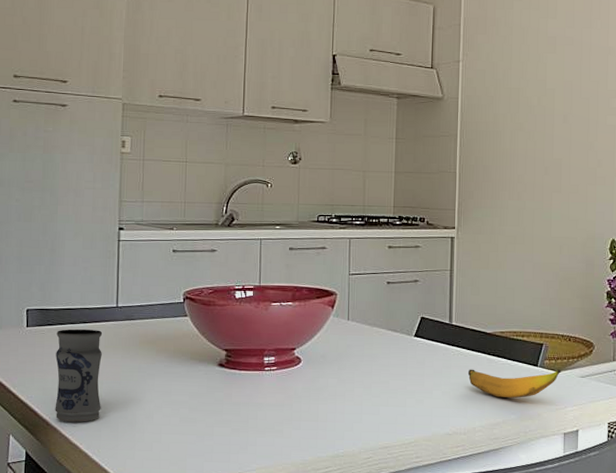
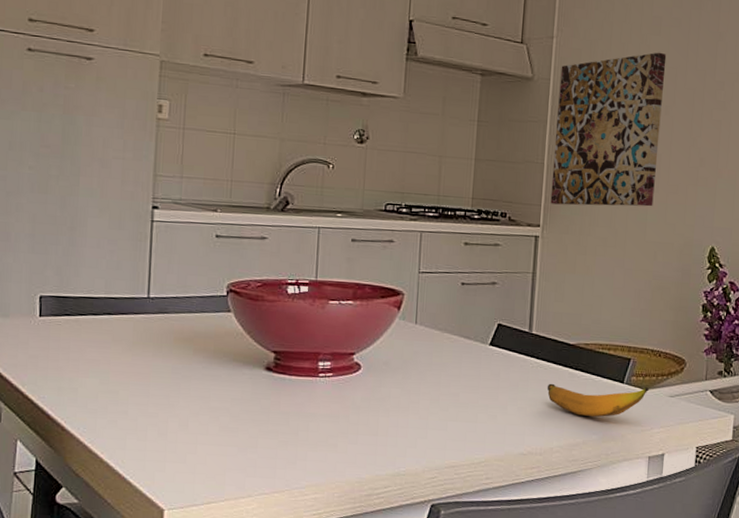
jar: present [55,329,103,422] -> none [72,321,131,428]
wall art: none [463,68,562,208] -> present [550,52,667,207]

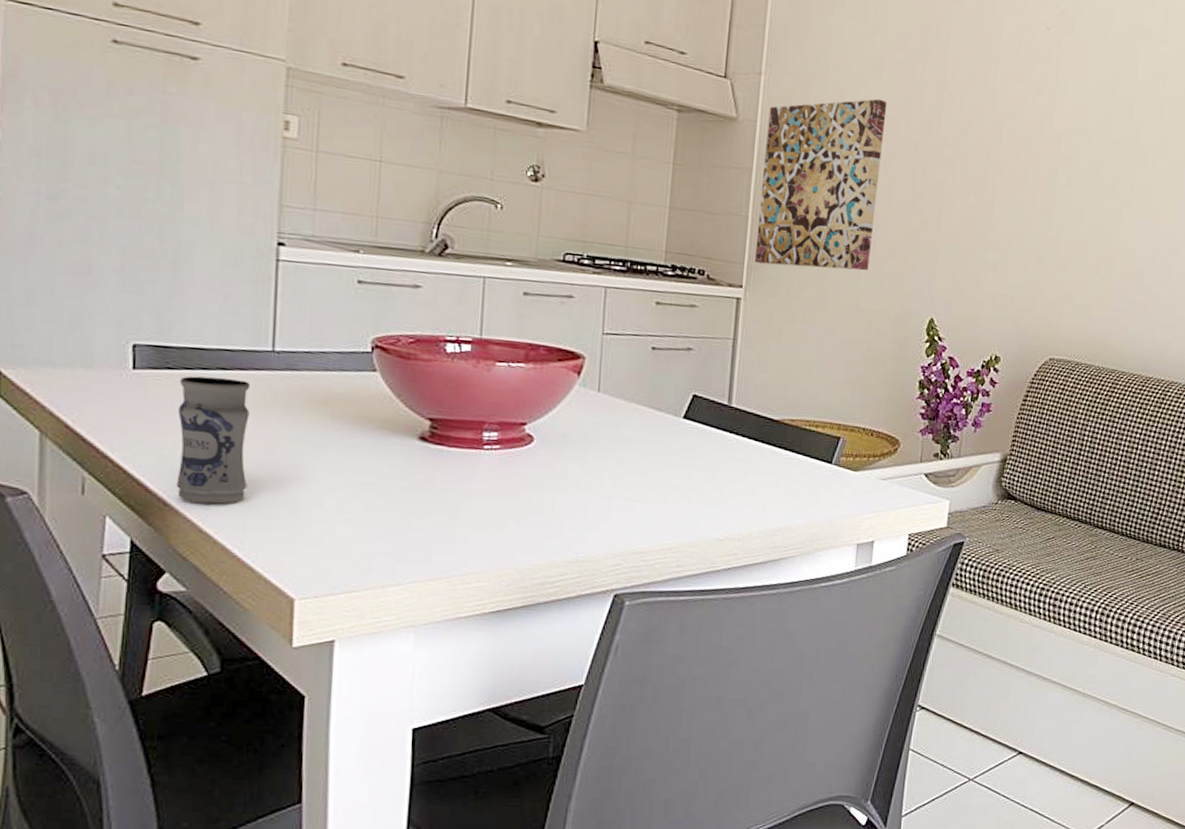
jar: none [72,321,131,428] -> present [176,376,251,503]
banana: present [547,383,649,417] -> none [747,462,859,500]

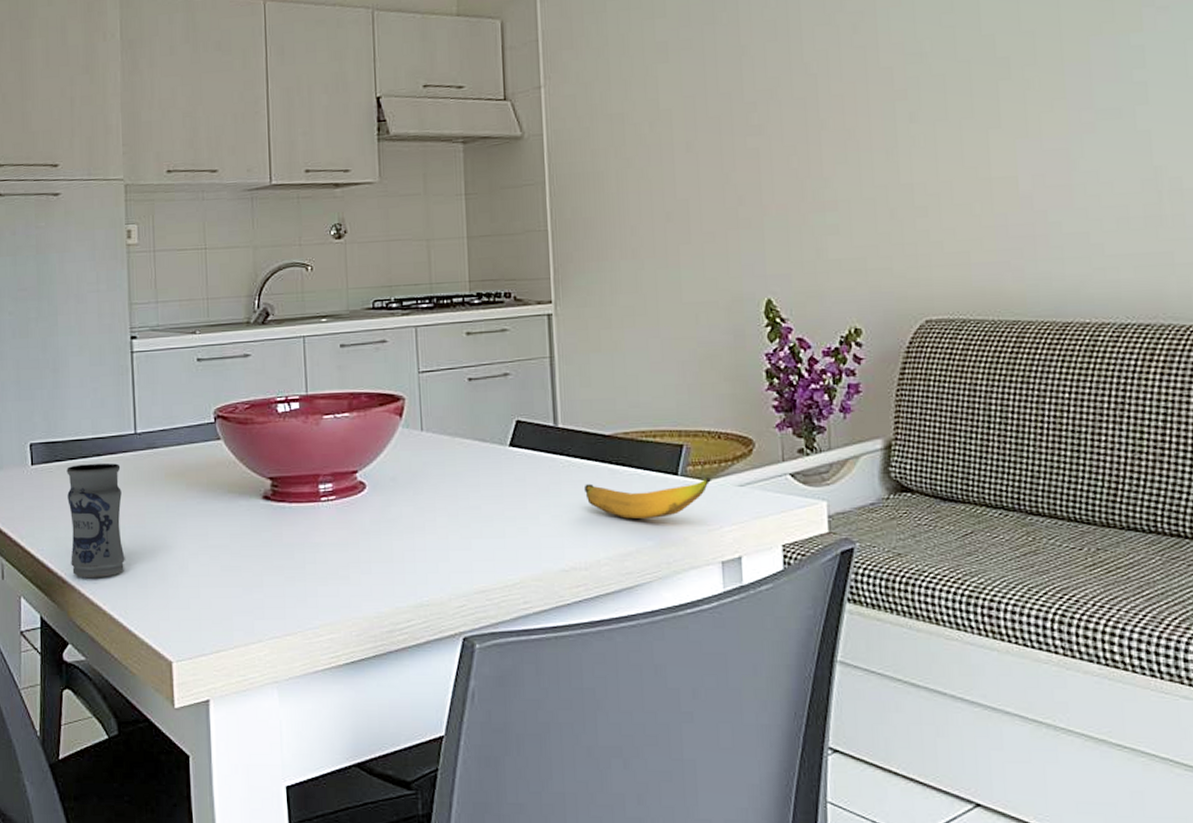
banana: none [747,462,859,500] -> present [583,476,711,519]
wall art: present [754,98,888,271] -> none [554,81,686,275]

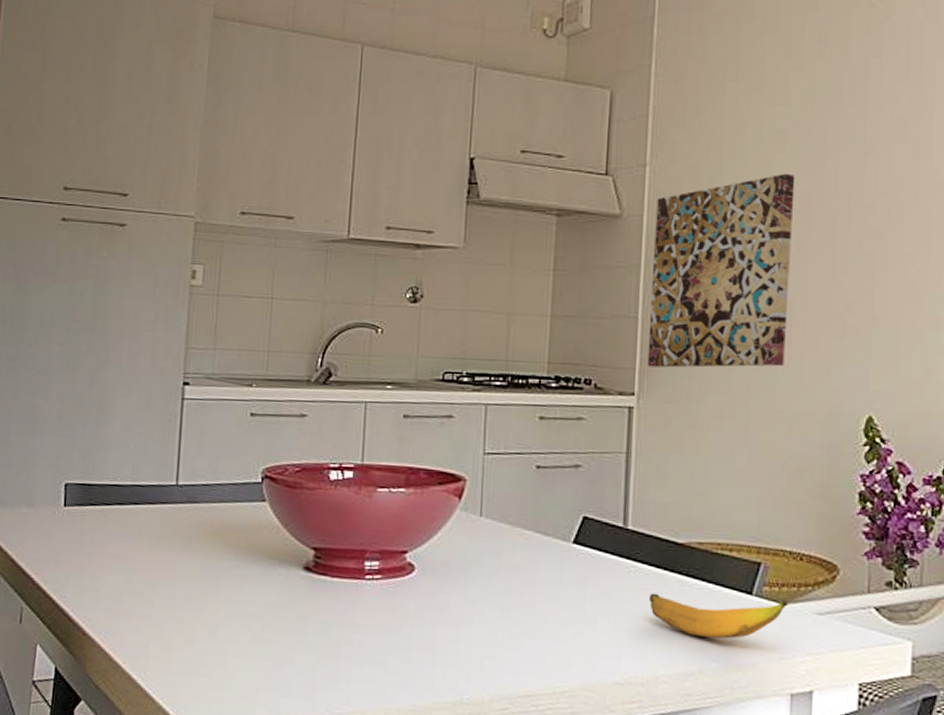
jar: present [66,463,125,578] -> none [93,511,157,633]
wall art: none [554,81,686,275] -> present [647,173,795,368]

